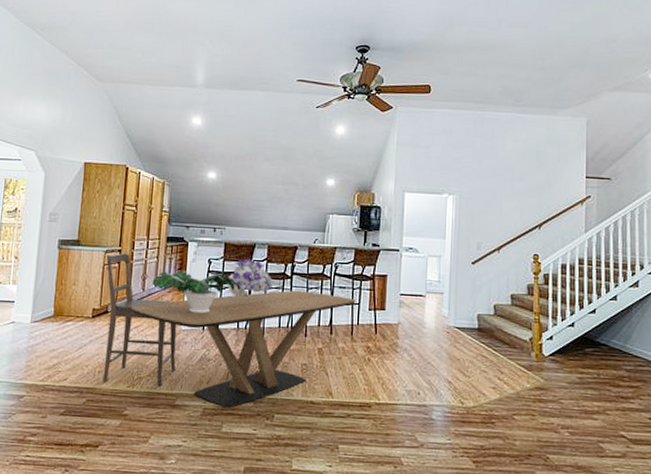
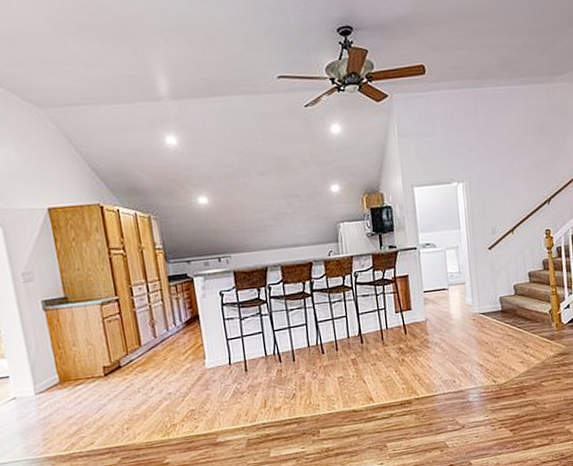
chair: present [102,253,177,386] -> none [104,302,209,437]
dining table: present [131,290,356,407] -> none [145,304,381,434]
potted plant: present [152,270,241,314] -> none [162,303,261,350]
bouquet: present [227,258,273,296] -> none [245,283,294,324]

